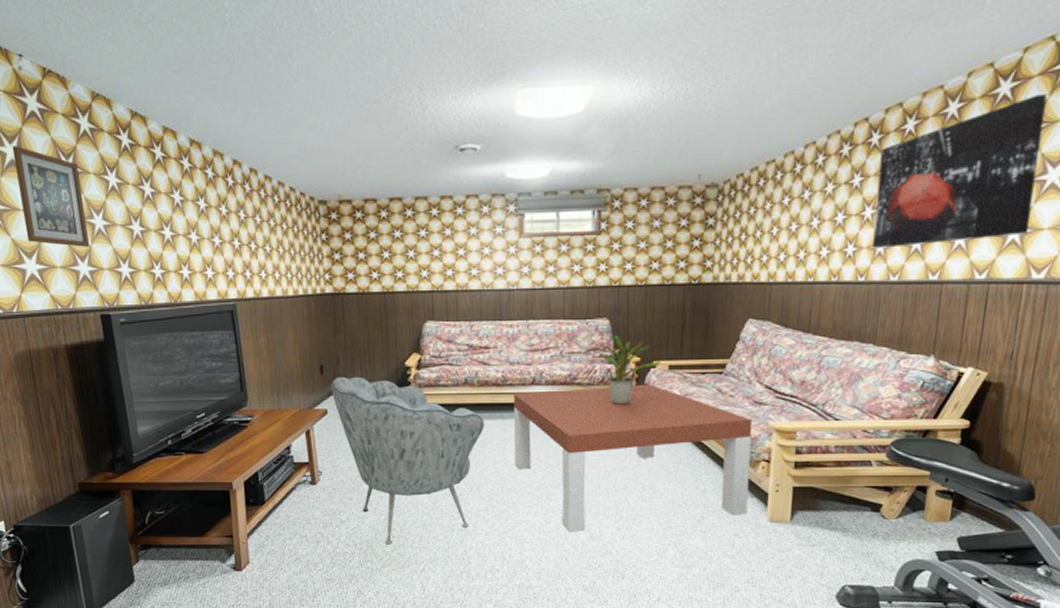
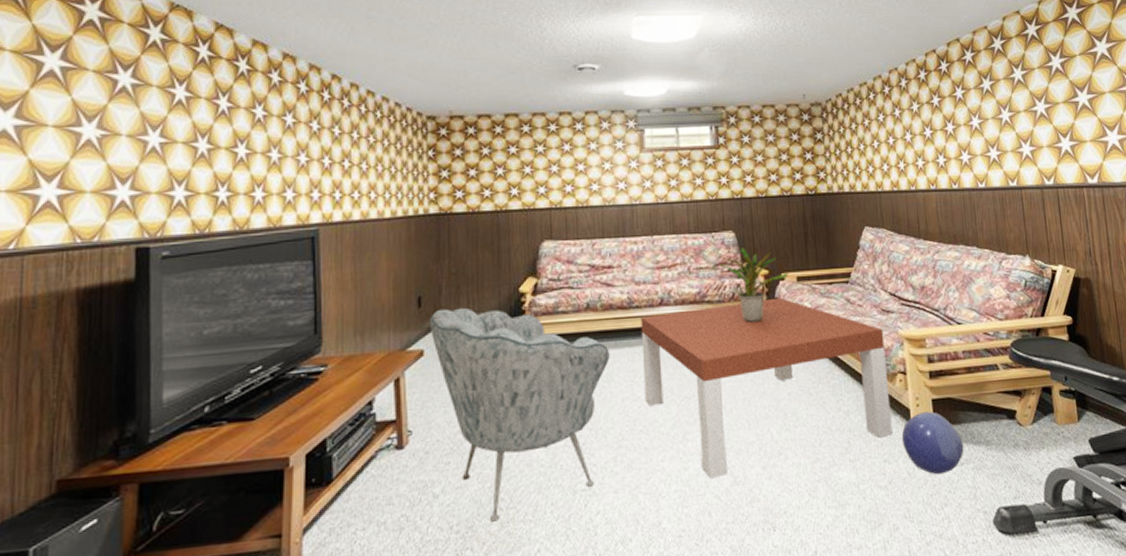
picture frame: present [12,146,90,247] -> none [50,55,139,168]
ball: none [755,497,819,552] -> present [901,411,964,475]
wall art: present [873,94,1047,248] -> none [950,36,1076,159]

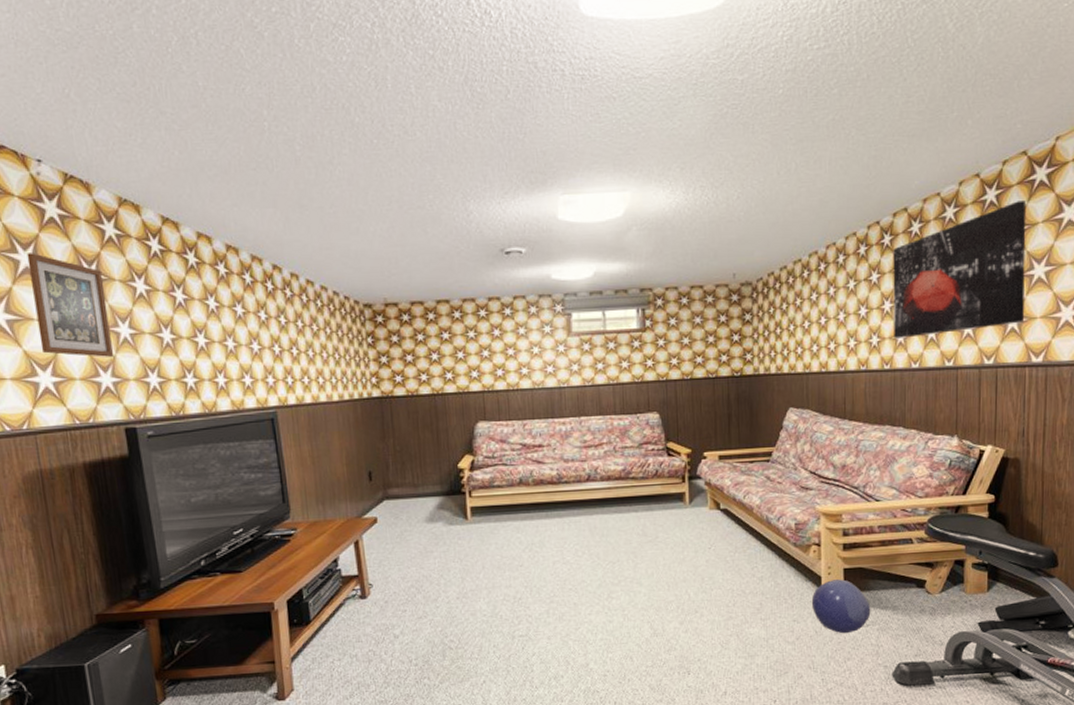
picture frame: none [50,55,139,168] -> present [26,253,114,357]
armchair: present [429,307,610,522] -> none [379,481,542,658]
coffee table: present [640,297,893,479] -> none [569,475,803,631]
potted plant: present [719,247,789,323] -> none [644,428,711,498]
wall art: none [950,36,1076,159] -> present [893,201,1026,339]

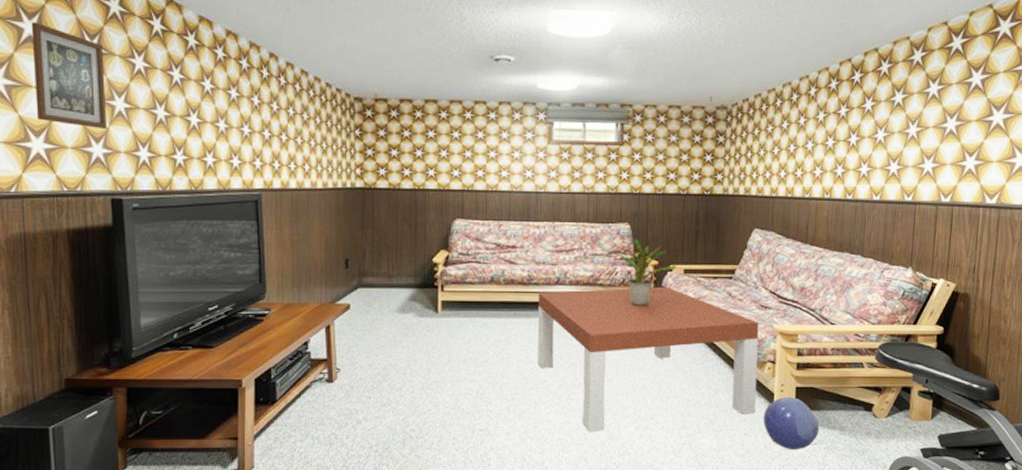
coffee table: none [569,475,803,631] -> present [537,286,759,433]
potted plant: none [644,428,711,498] -> present [613,239,677,307]
wall art: present [893,201,1026,339] -> none [858,50,989,171]

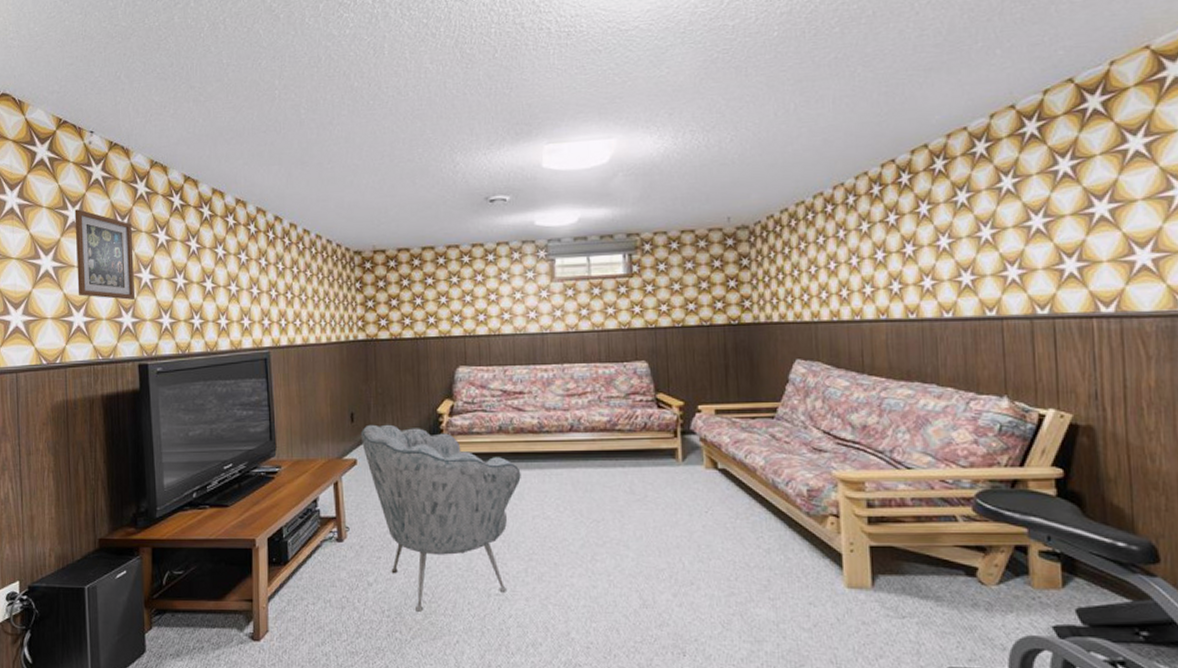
armchair: none [355,271,509,447] -> present [360,424,521,612]
coffee table: present [537,286,759,433] -> none [550,430,820,599]
potted plant: present [613,239,677,307] -> none [631,378,706,454]
ball: present [763,397,820,450] -> none [830,559,907,625]

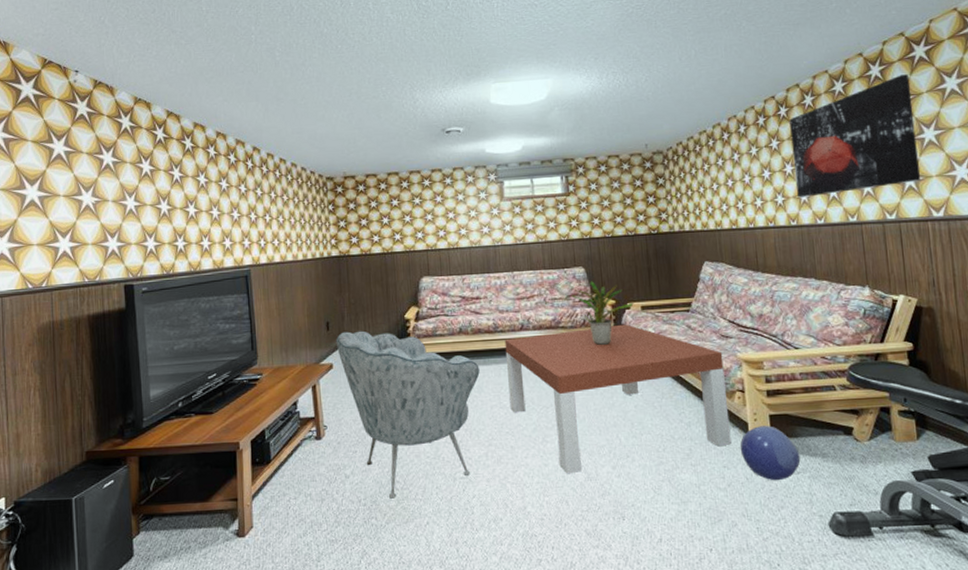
picture frame: present [74,209,136,300] -> none [60,142,121,226]
coffee table: none [550,430,820,599] -> present [504,324,731,474]
potted plant: none [631,378,706,454] -> present [571,281,634,346]
ball: none [830,559,907,625] -> present [740,426,801,481]
wall art: none [913,131,1087,285] -> present [789,74,921,198]

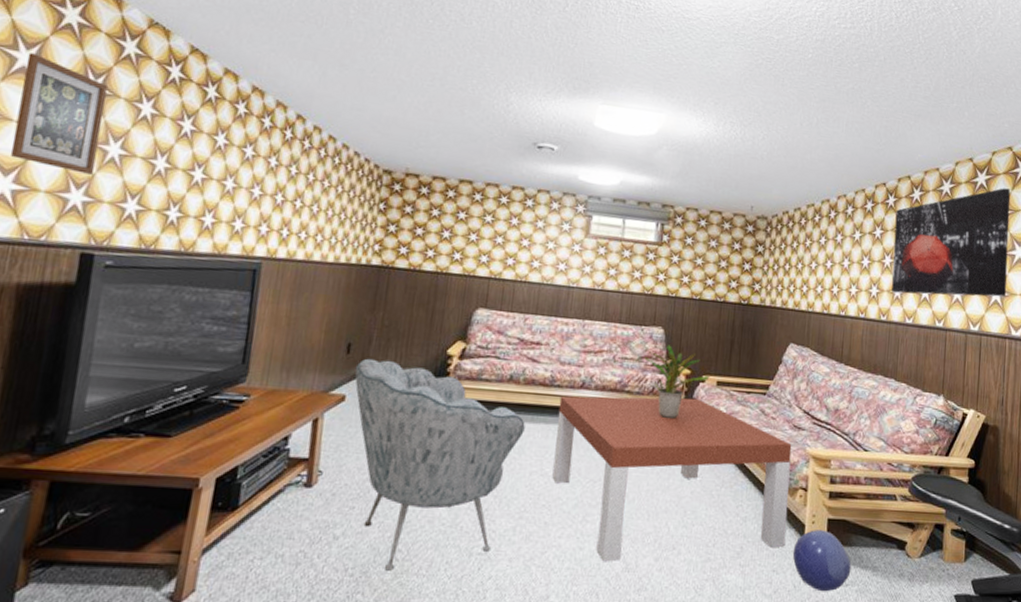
picture frame: none [60,142,121,226] -> present [10,53,108,175]

